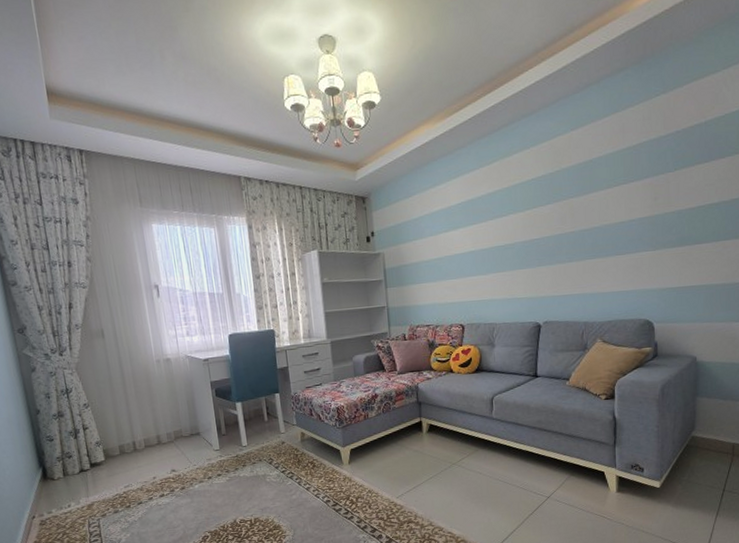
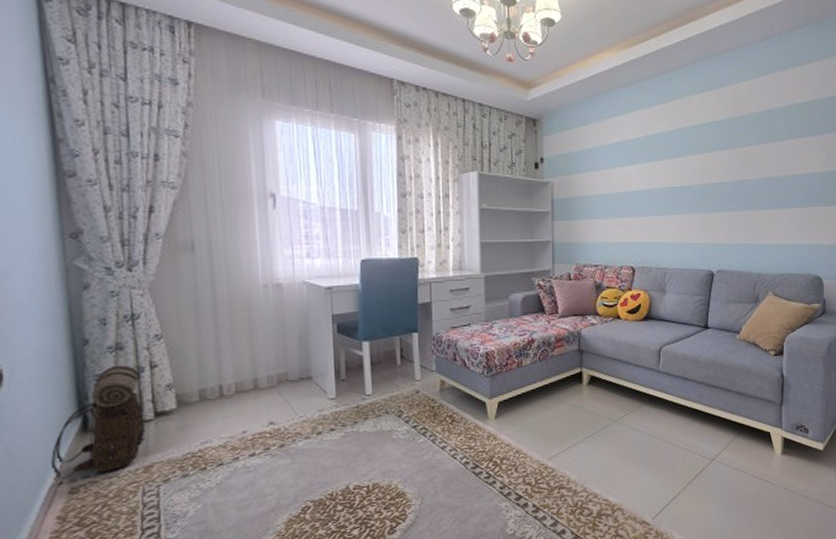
backpack: none [25,428,86,515] -> present [50,364,146,480]

